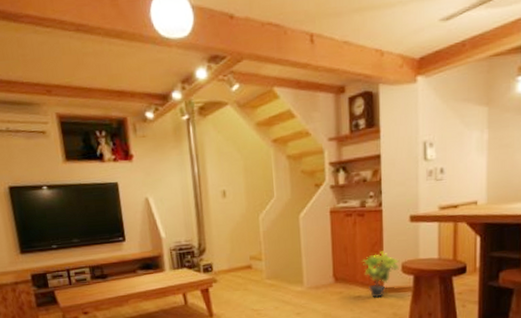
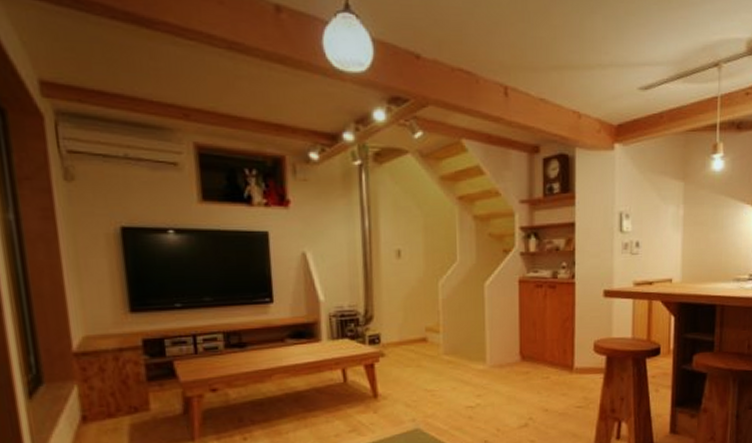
potted plant: present [362,251,399,298] -> none [551,327,591,380]

